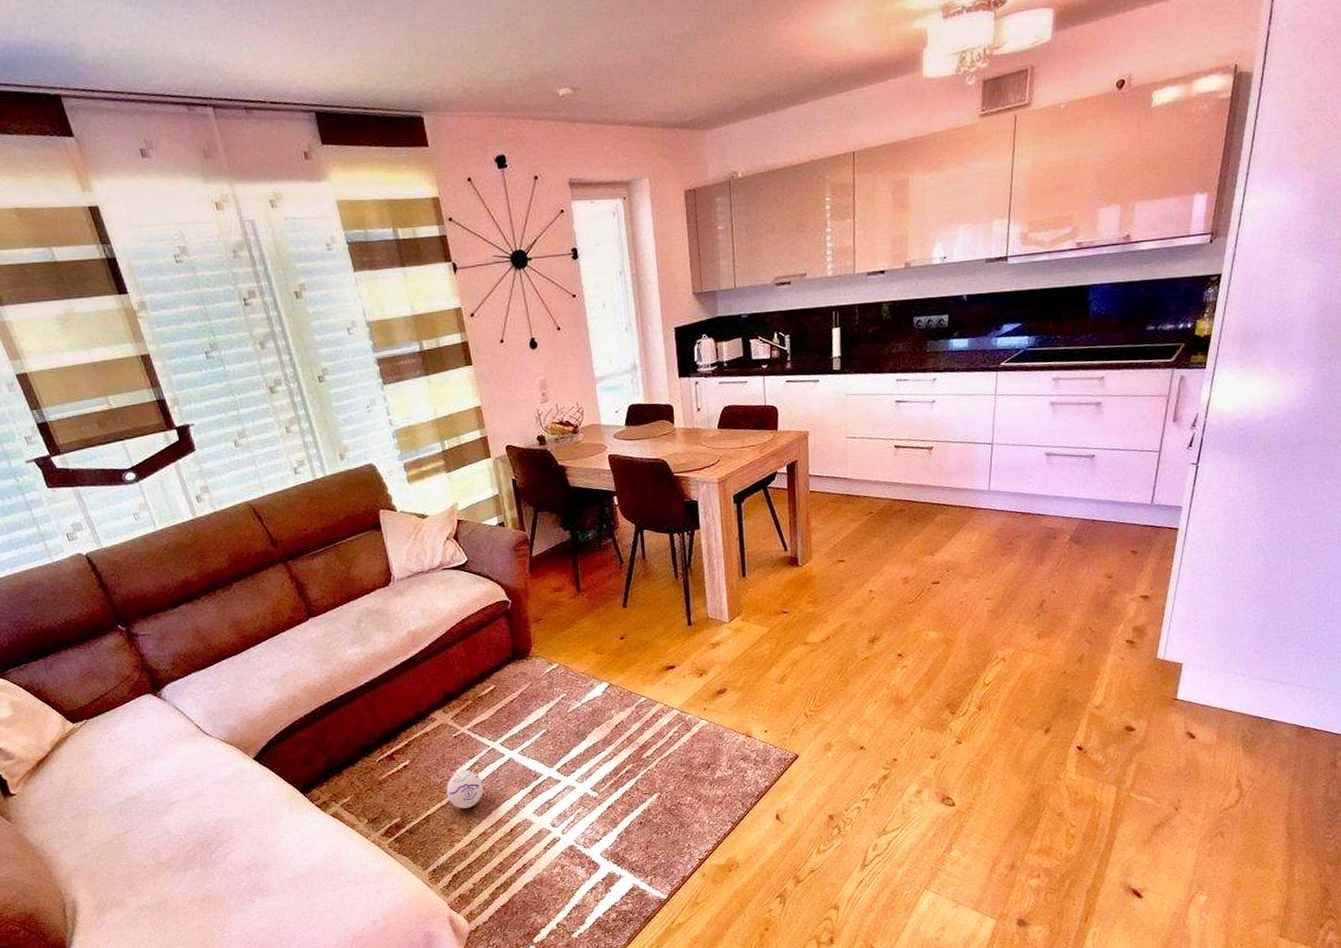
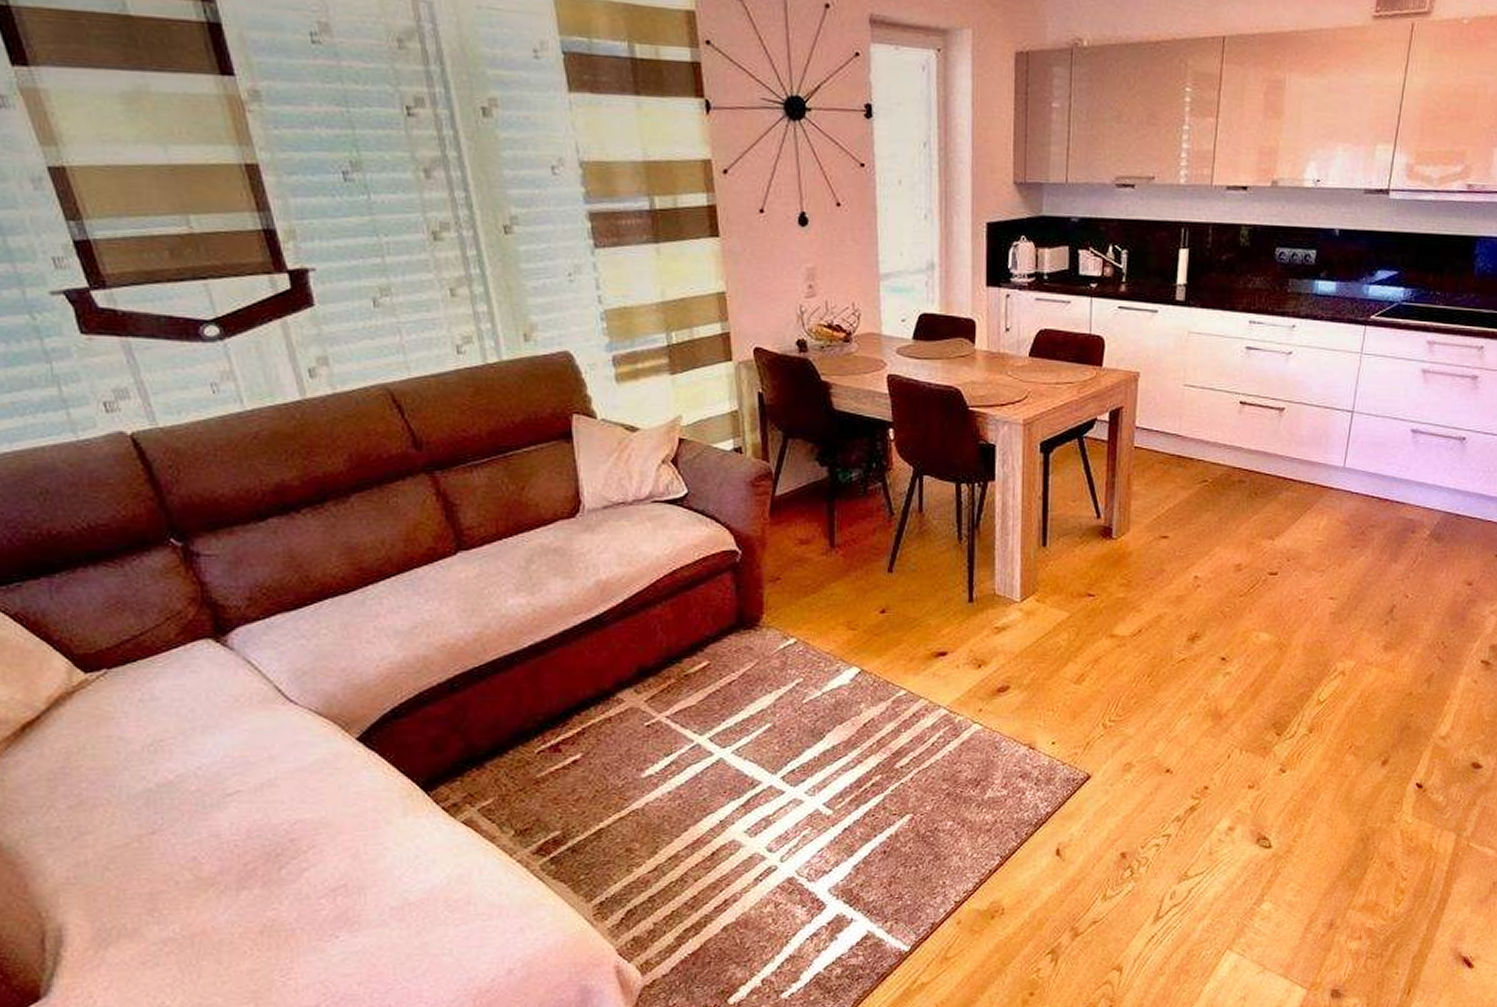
ball: present [446,770,484,809] -> none [629,771,681,822]

